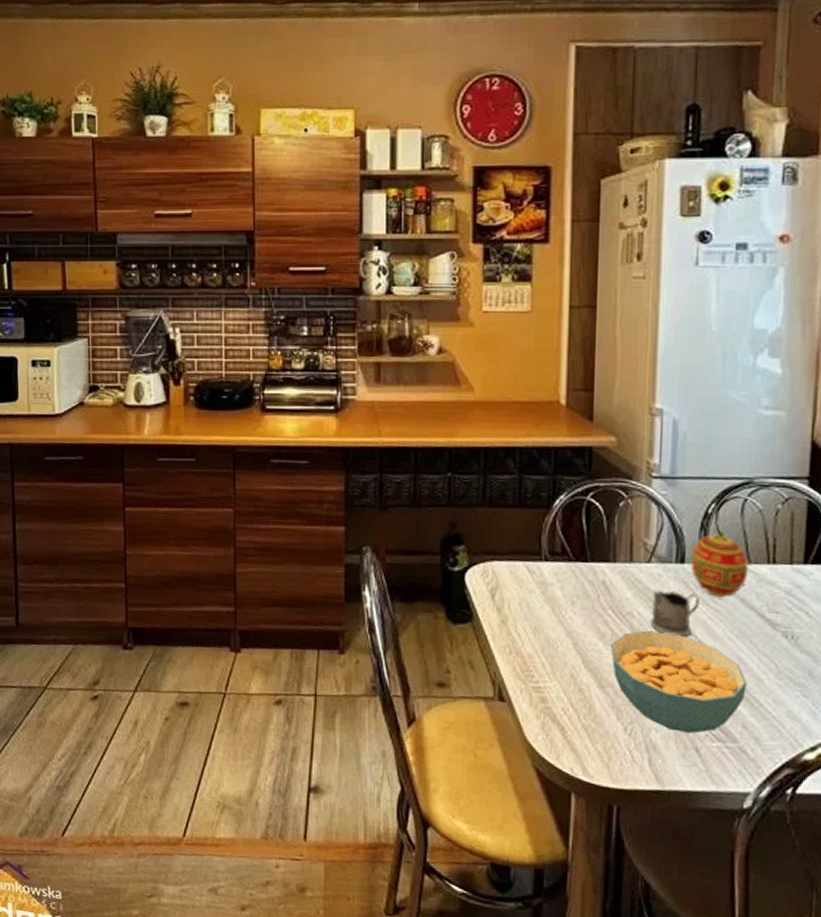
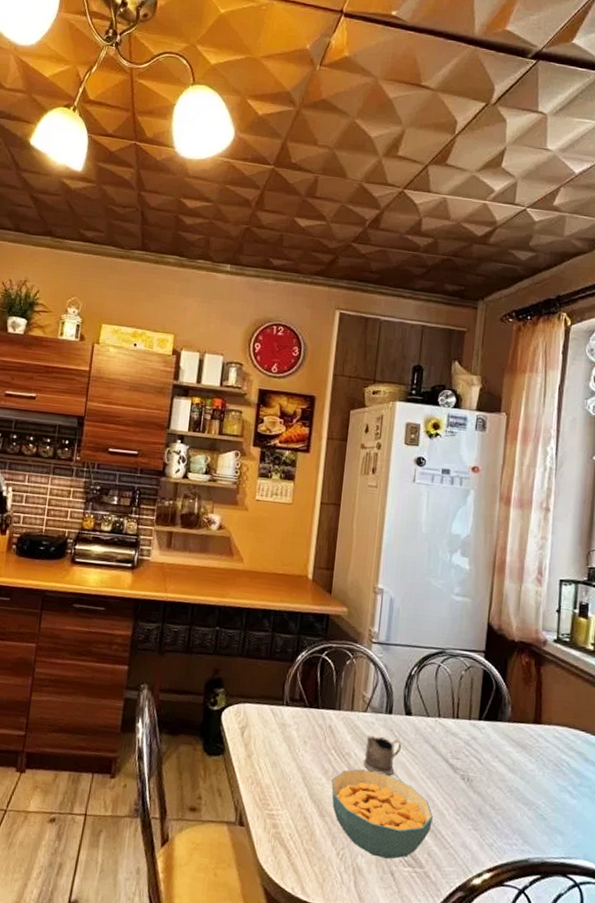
decorative egg: present [690,531,749,597] -> none [396,690,440,744]

